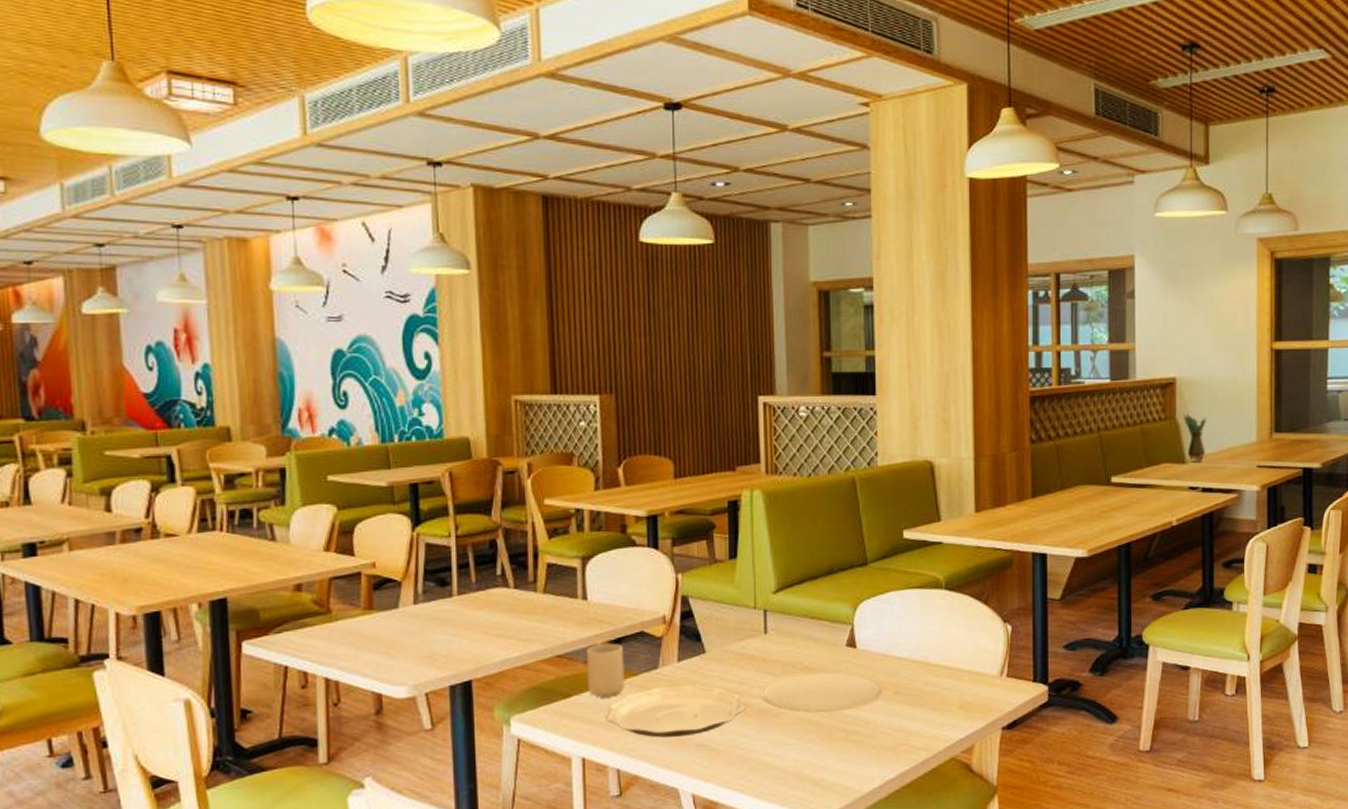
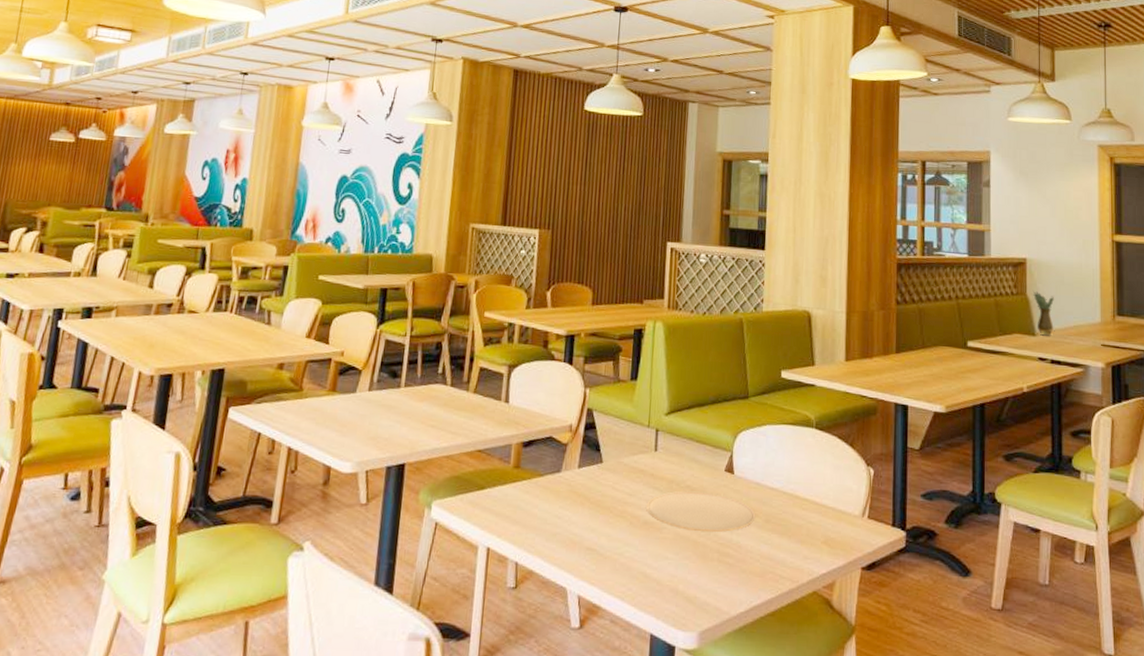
cup: present [587,643,625,698] -> none [500,443,534,494]
plate: present [606,684,746,738] -> none [511,489,633,539]

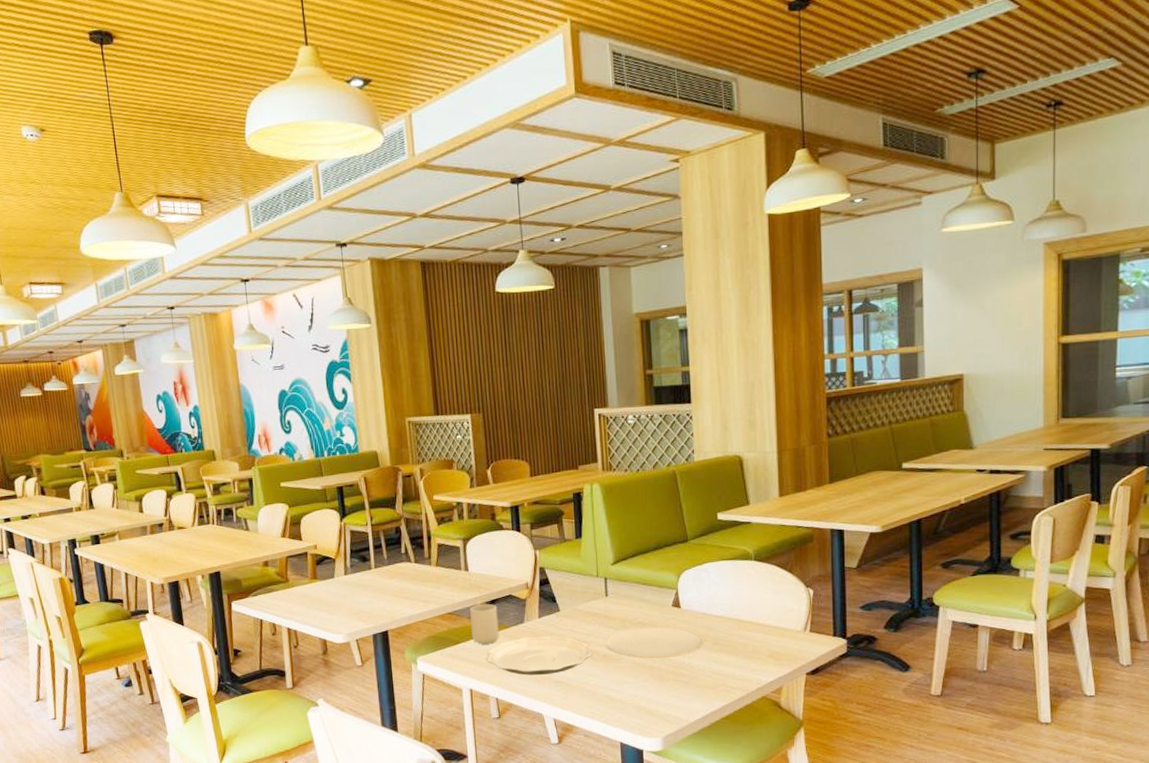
cup: none [500,443,534,494] -> present [470,603,499,645]
plate: none [511,489,633,539] -> present [486,635,593,675]
vase: present [1033,291,1054,336] -> none [971,405,993,448]

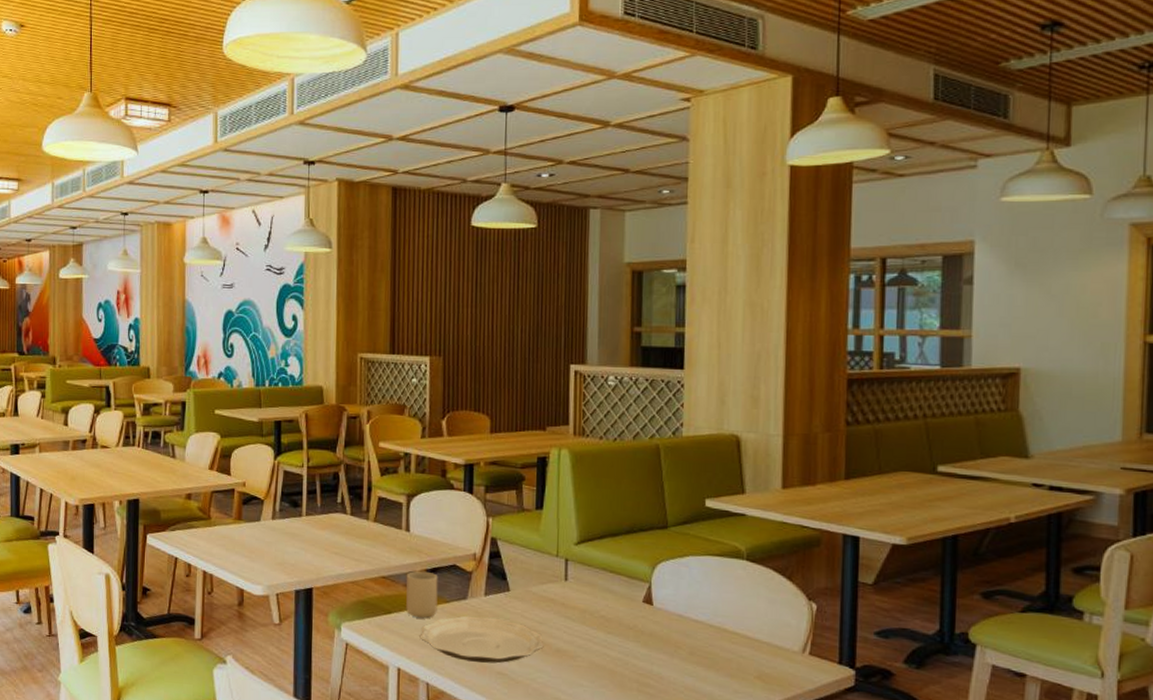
plate: present [604,625,704,659] -> none [558,620,679,663]

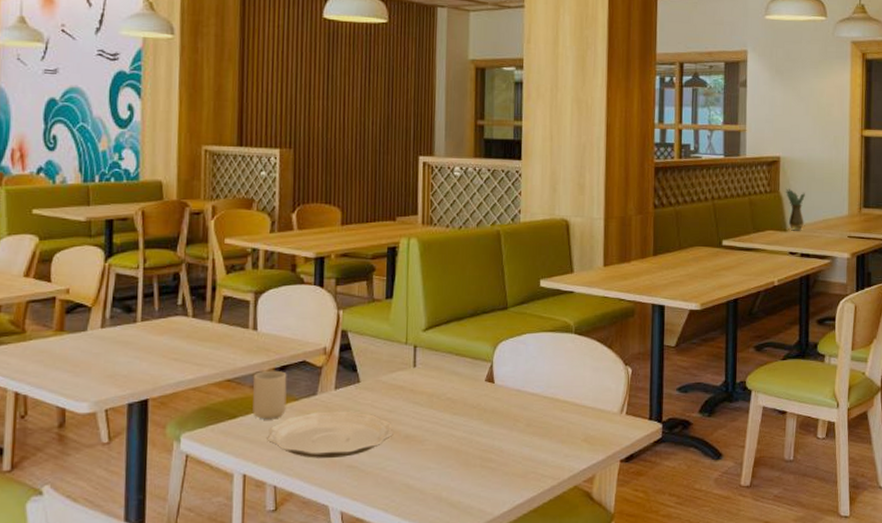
vase: none [1028,406,1057,459] -> present [786,188,805,231]

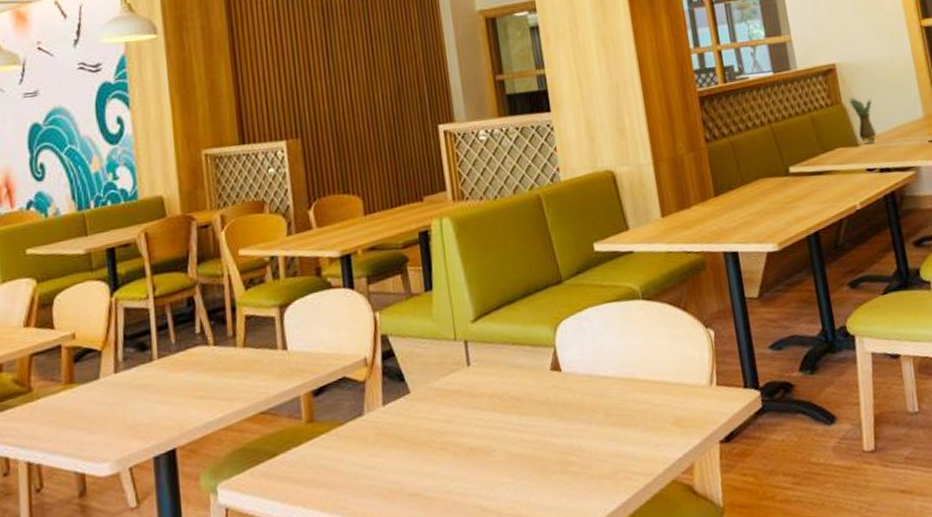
cup: present [253,370,287,420] -> none [290,392,331,453]
plate: present [267,411,393,458] -> none [314,428,456,492]

